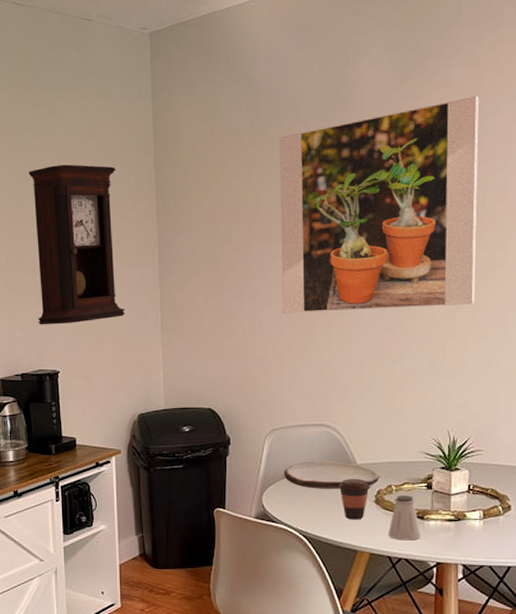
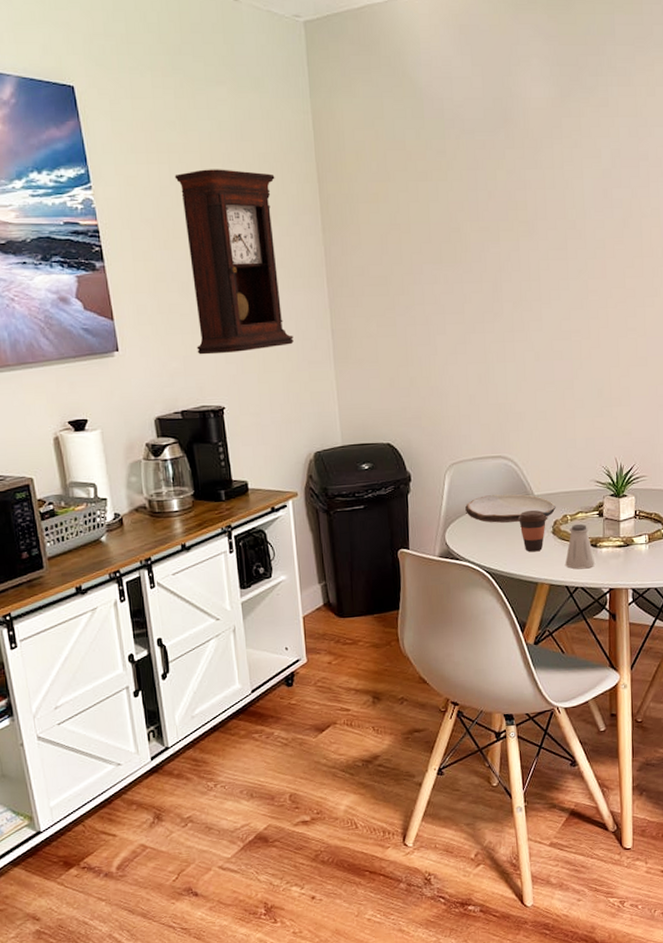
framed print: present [279,95,480,314] -> none [446,117,636,341]

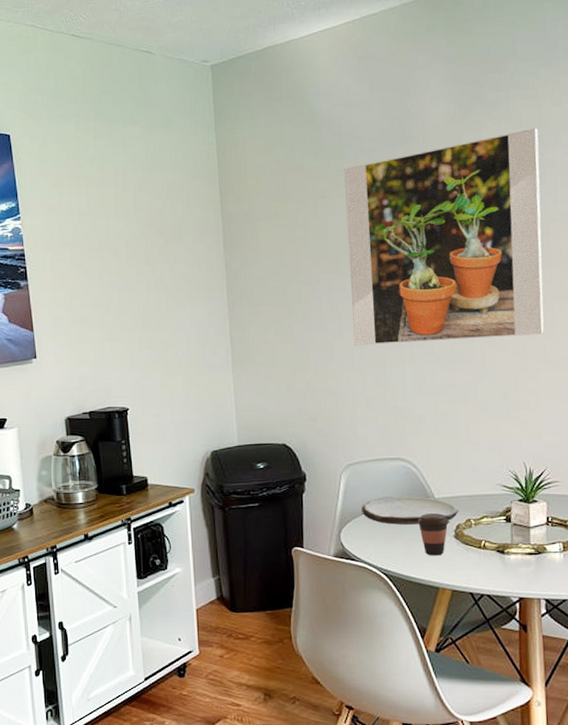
pendulum clock: present [174,169,294,355] -> none [92,197,194,361]
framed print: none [446,117,636,341] -> present [344,127,545,346]
saltshaker: present [565,523,596,570] -> none [469,528,503,576]

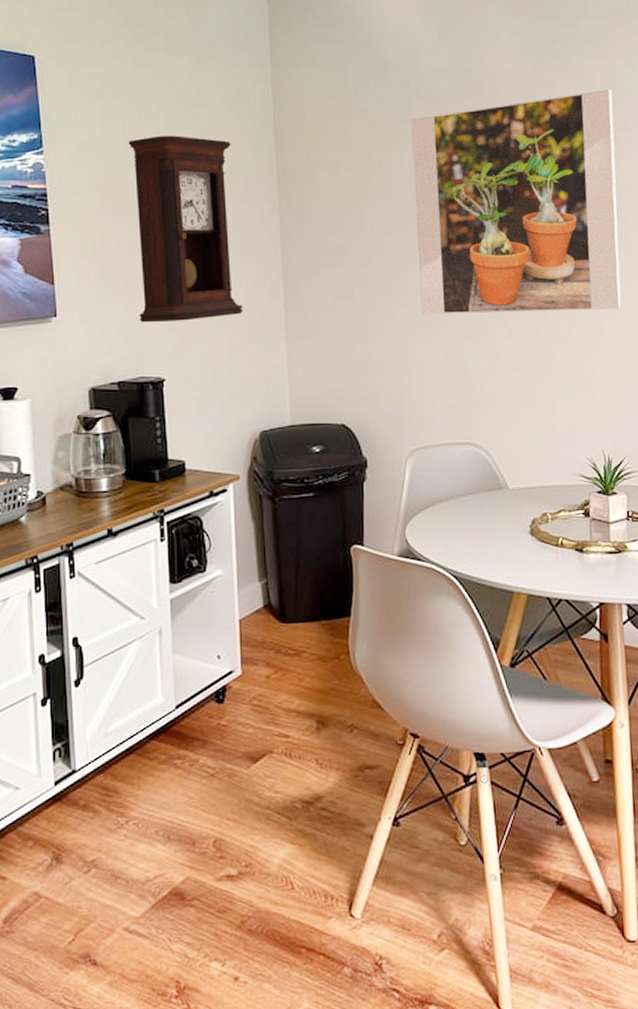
pendulum clock: none [92,197,194,361] -> present [128,135,243,323]
plate: present [362,496,460,525] -> none [429,486,535,519]
coffee cup: present [417,513,449,556] -> none [489,506,524,555]

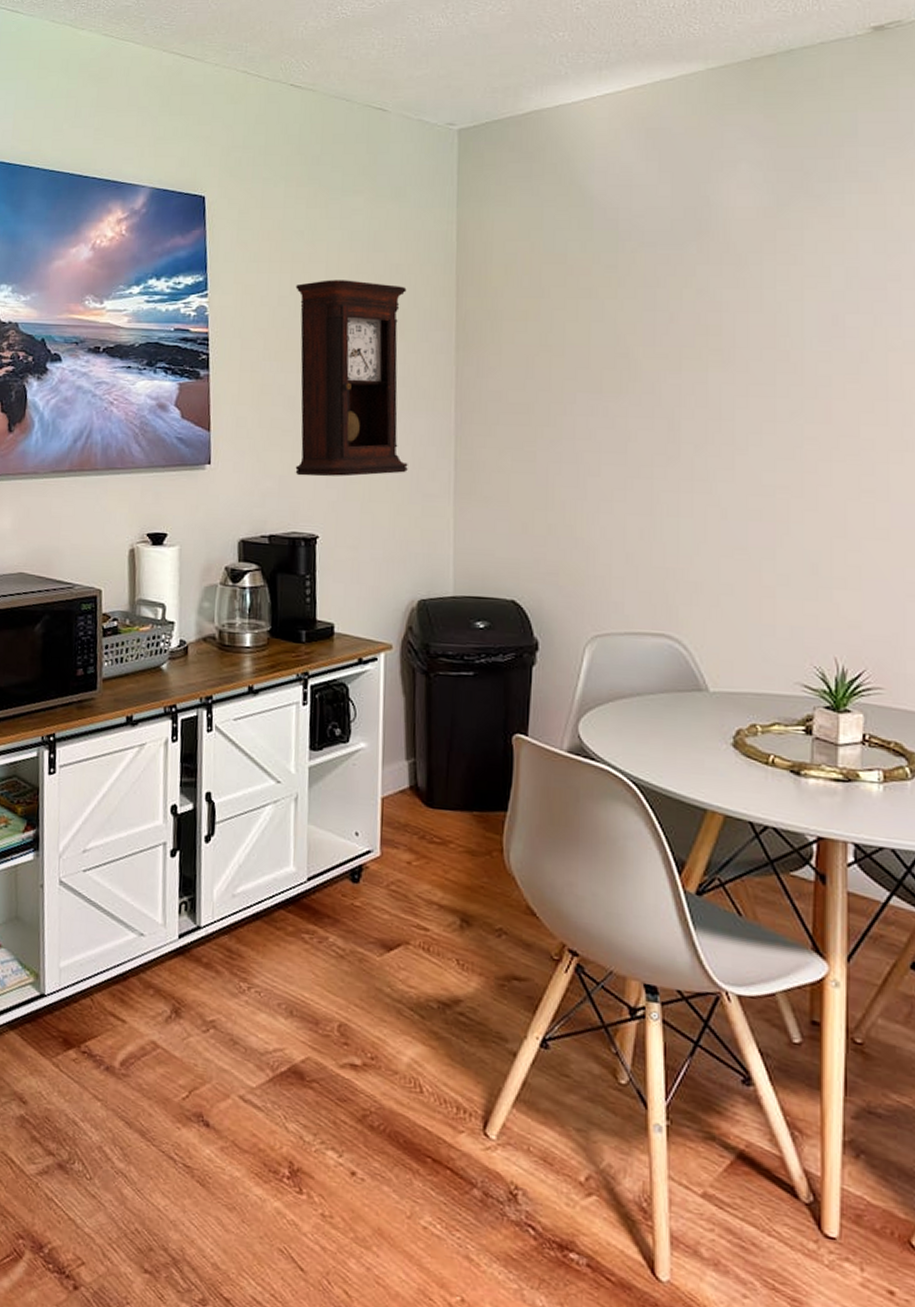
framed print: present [411,89,622,315] -> none [615,230,882,494]

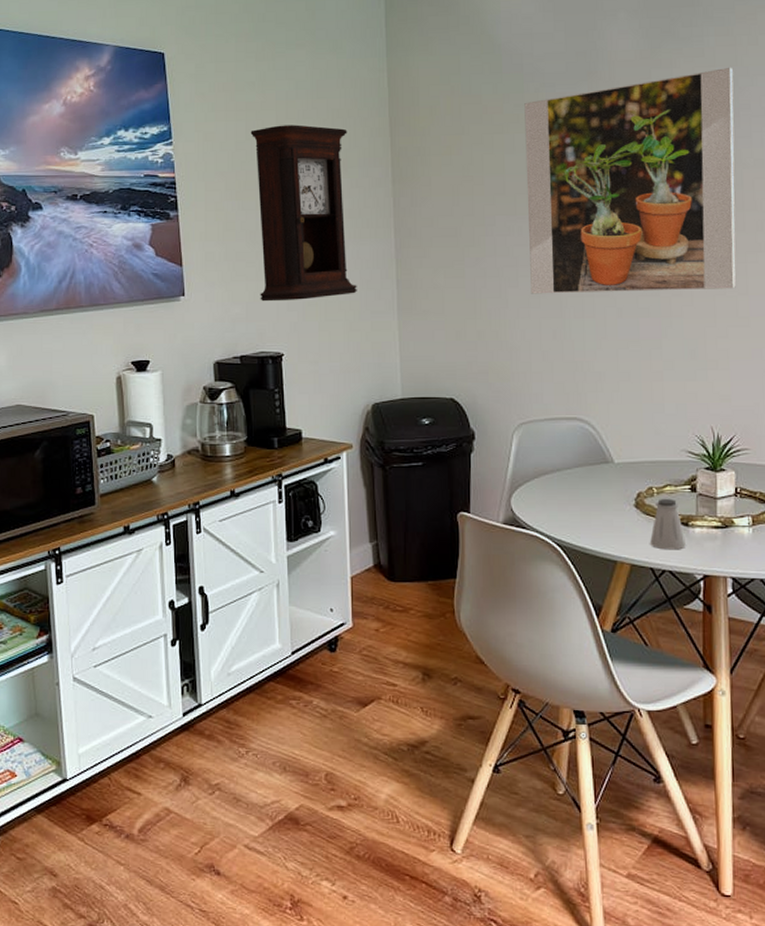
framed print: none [615,230,882,494] -> present [524,67,737,294]
saltshaker: none [751,739,797,803] -> present [650,498,687,550]

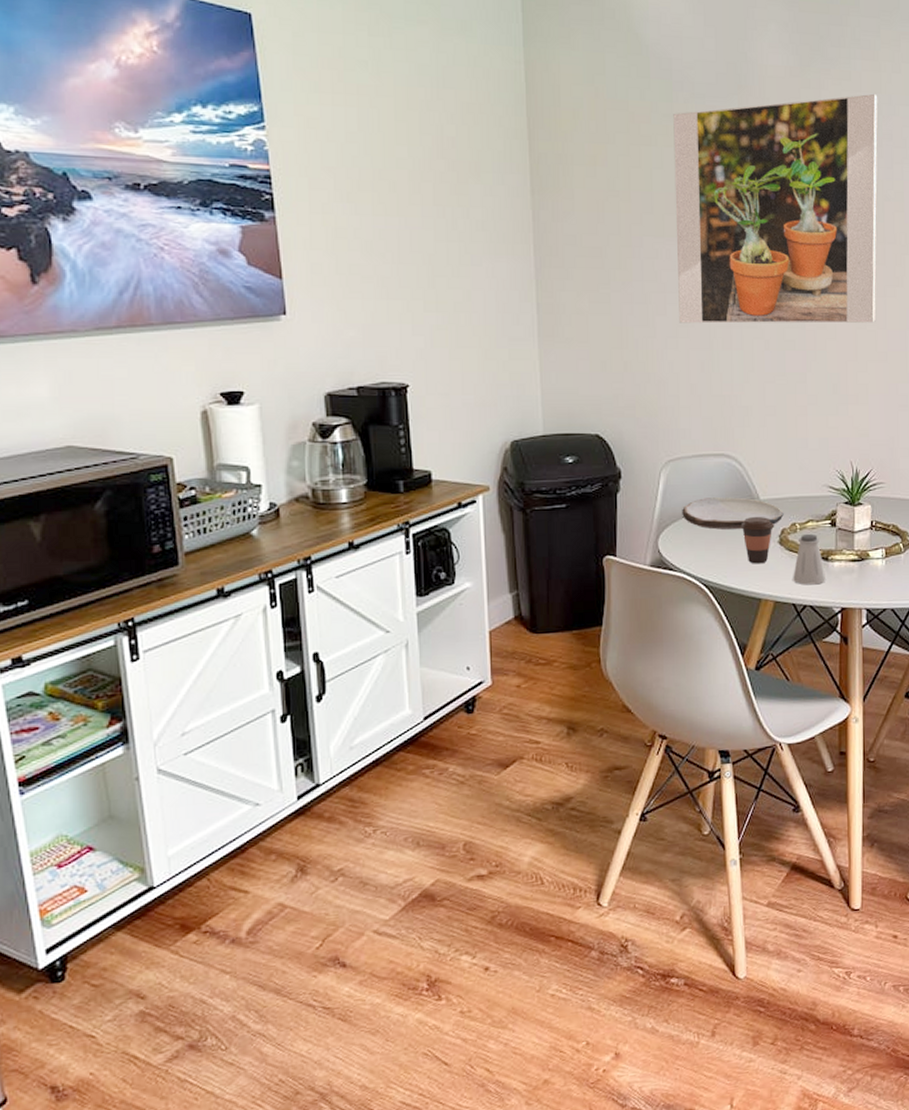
pendulum clock: present [250,124,357,302] -> none [363,116,493,324]
plate: none [535,460,641,491] -> present [682,497,785,530]
coffee cup: none [594,480,629,526] -> present [740,517,774,564]

